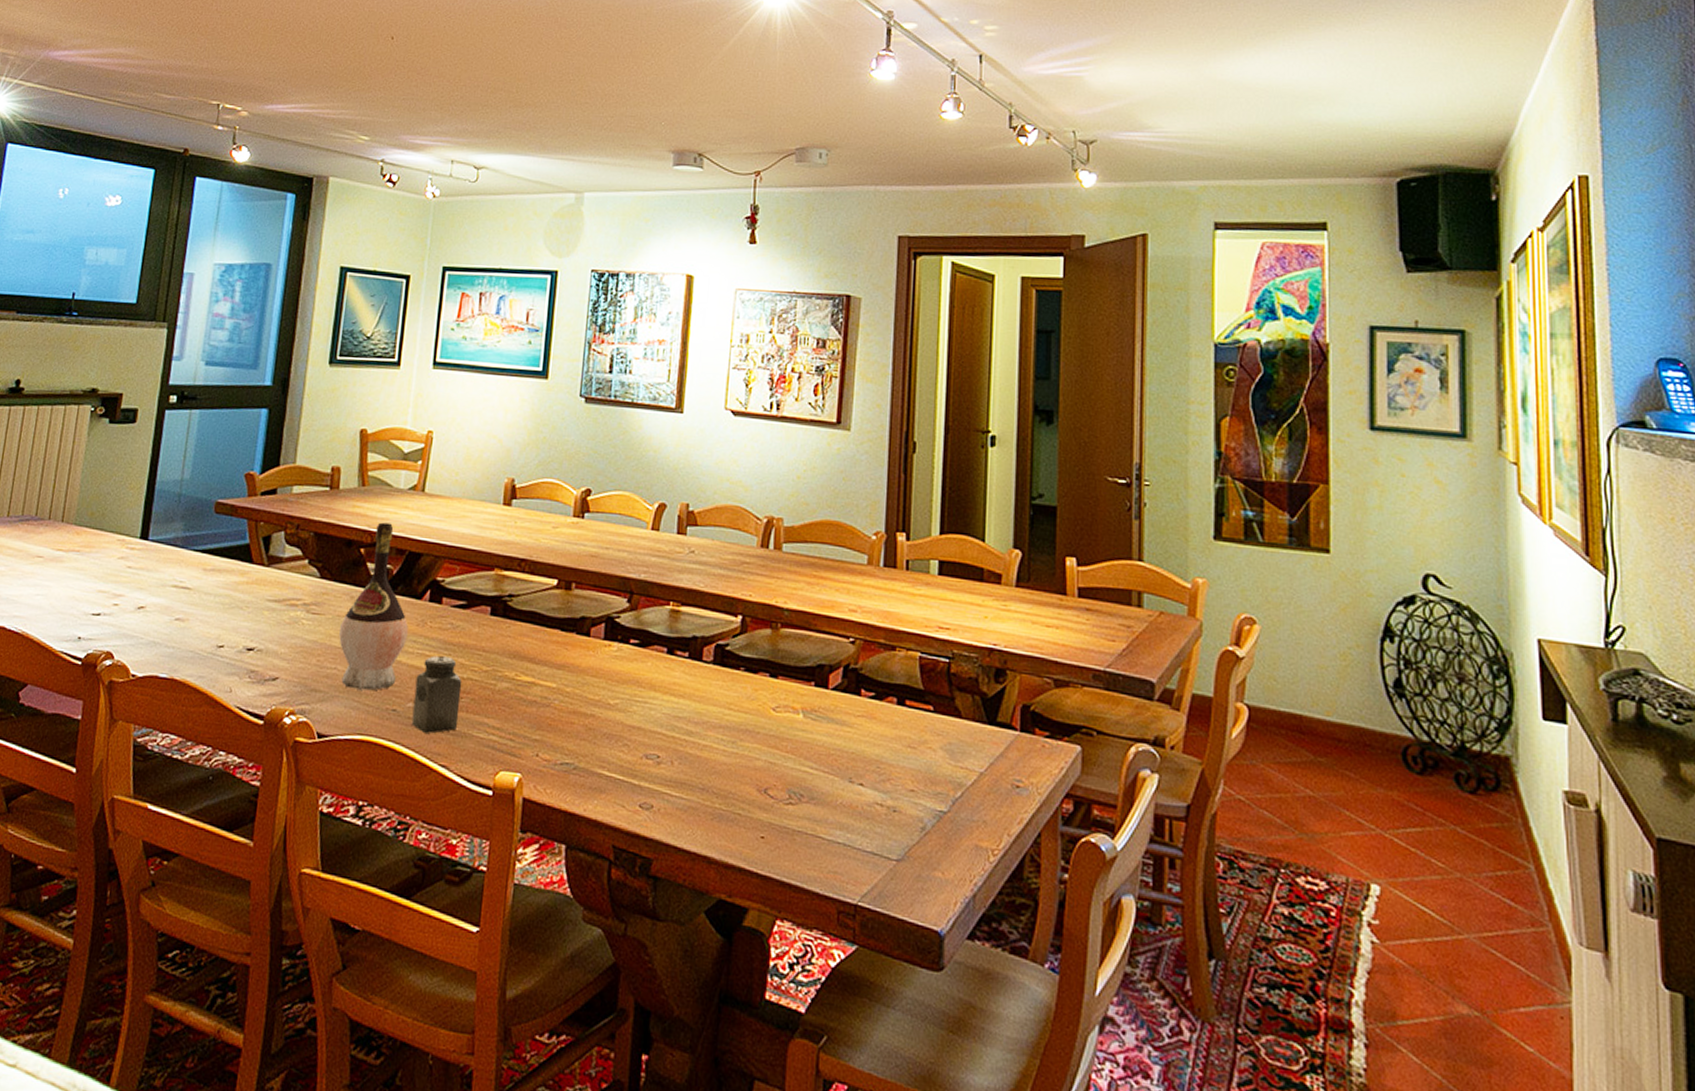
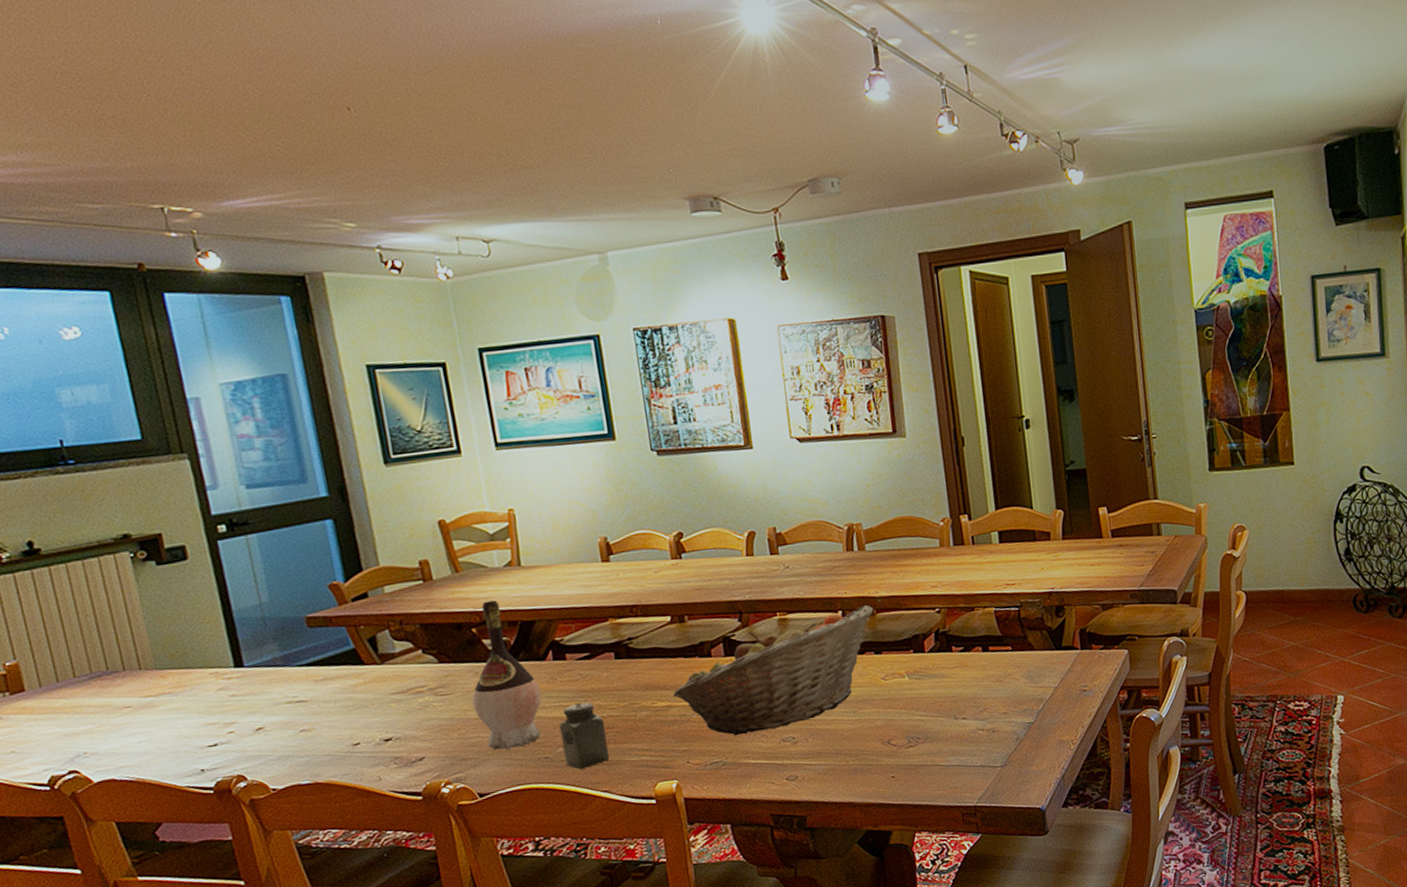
fruit basket: none [539,615,778,741] -> present [673,605,874,736]

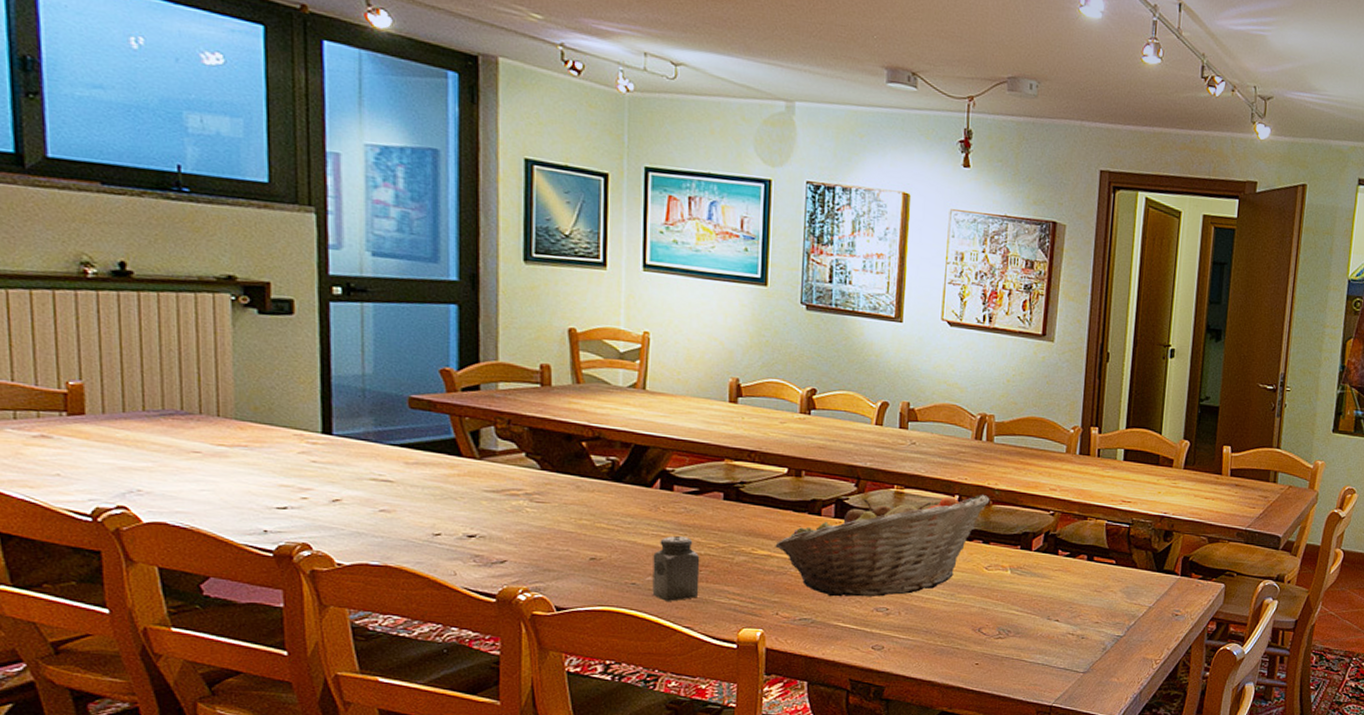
wine bottle: present [472,600,542,750] -> none [568,417,641,568]

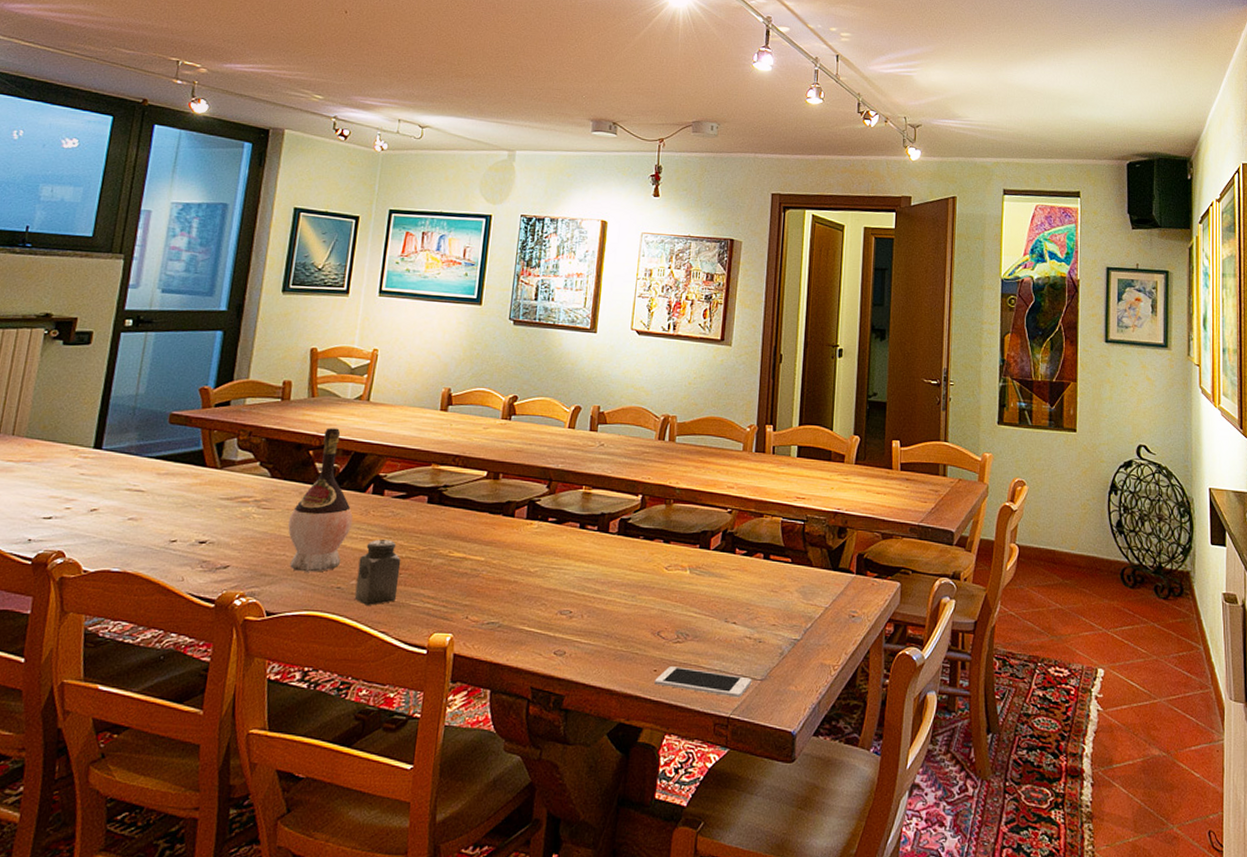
wine bottle: none [568,417,641,568] -> present [288,428,353,572]
fruit basket: present [775,495,990,597] -> none [470,494,671,600]
cell phone: none [976,660,1075,689] -> present [654,666,752,698]

